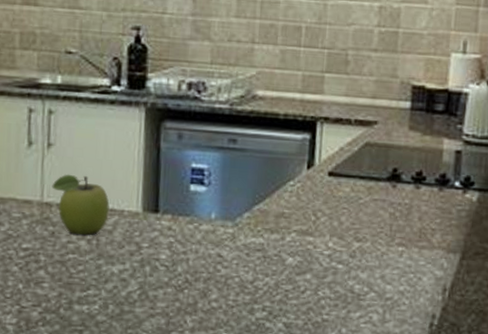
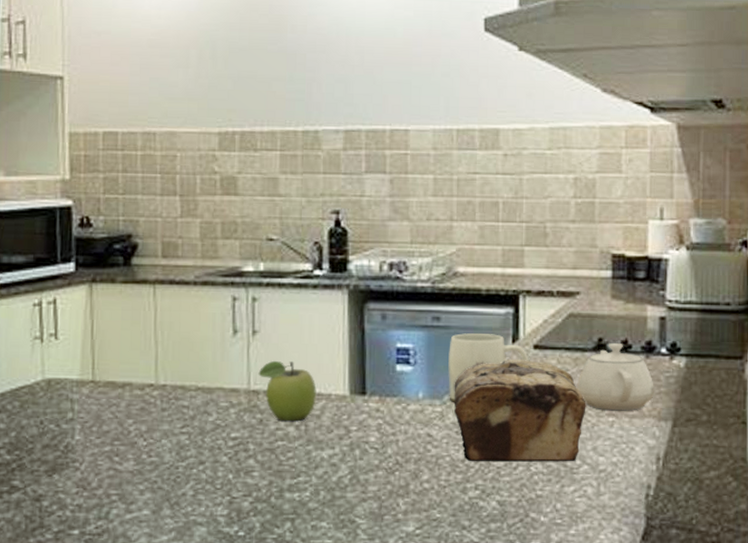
mug: none [241,156,323,226] -> present [448,333,529,403]
bread loaf: none [245,185,377,289] -> present [453,359,586,462]
teapot: none [369,173,446,242] -> present [577,342,654,411]

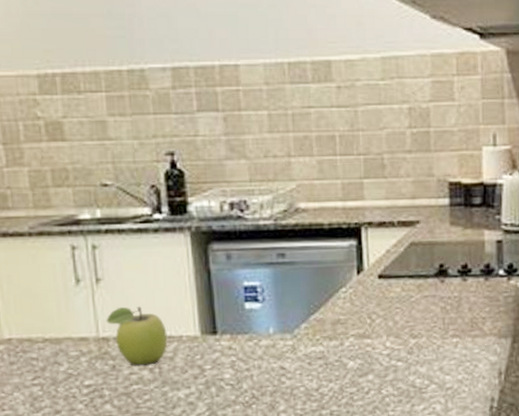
mug: present [448,333,529,403] -> none [296,266,374,336]
bread loaf: present [453,359,586,462] -> none [303,289,431,390]
teapot: present [577,342,654,411] -> none [422,267,494,332]

